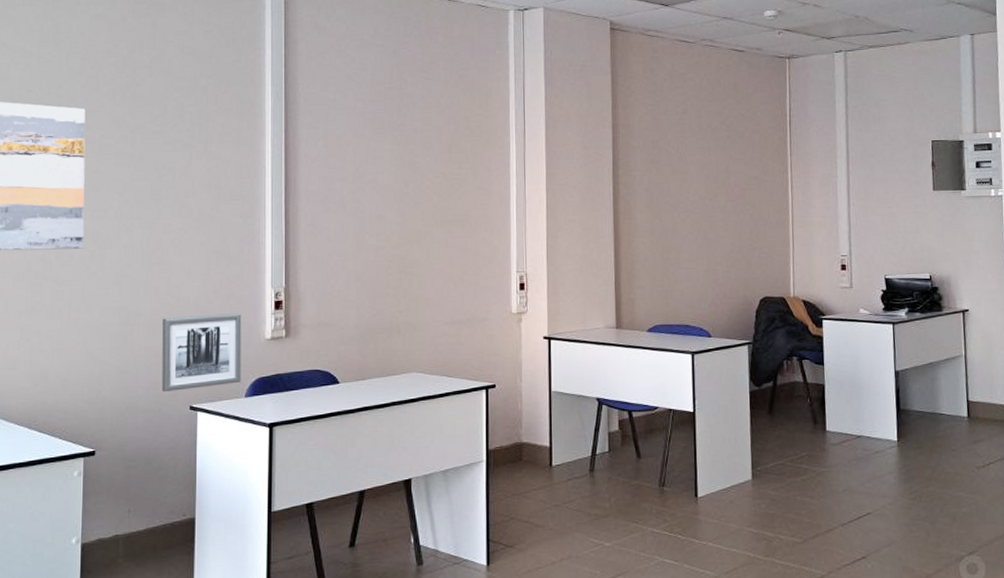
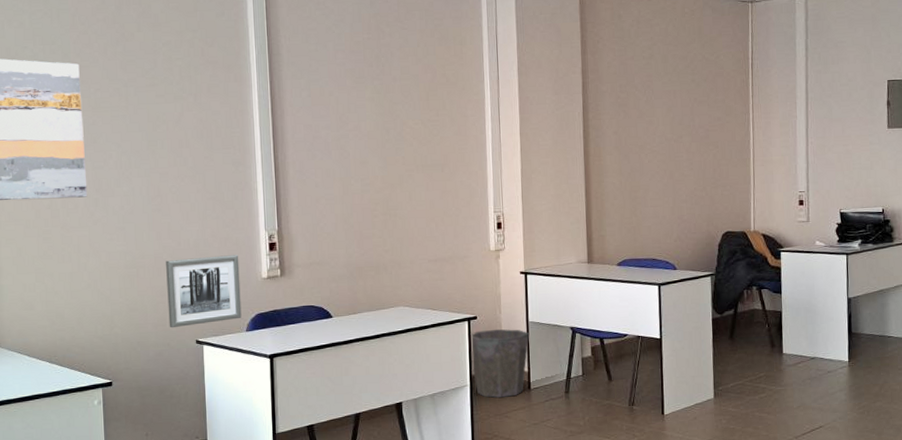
waste bin: none [488,398,552,475] -> present [470,329,530,398]

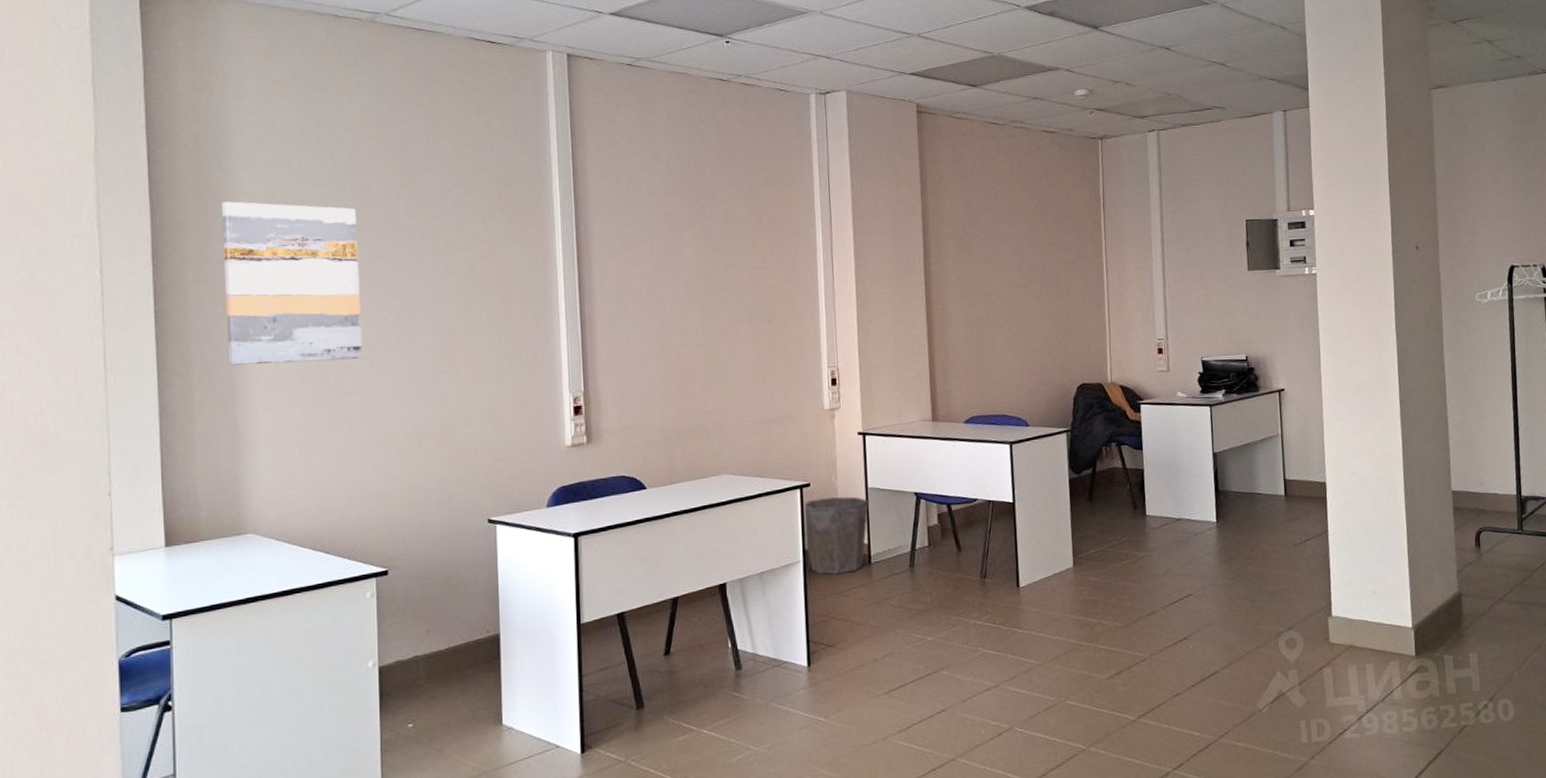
wall art: present [166,255,242,328] -> none [454,420,542,506]

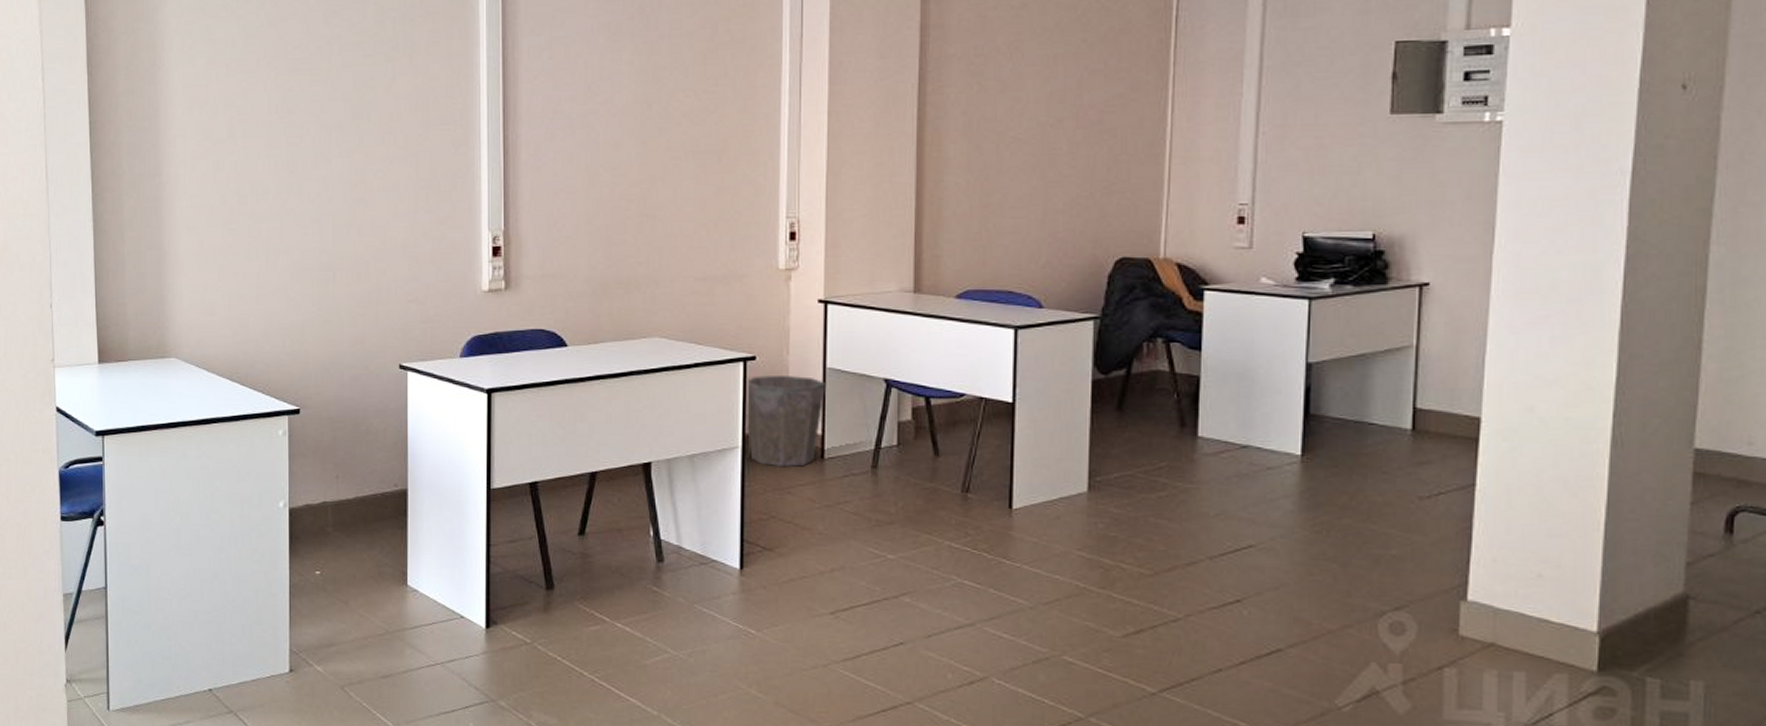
wall art: present [222,201,363,365] -> none [150,6,280,182]

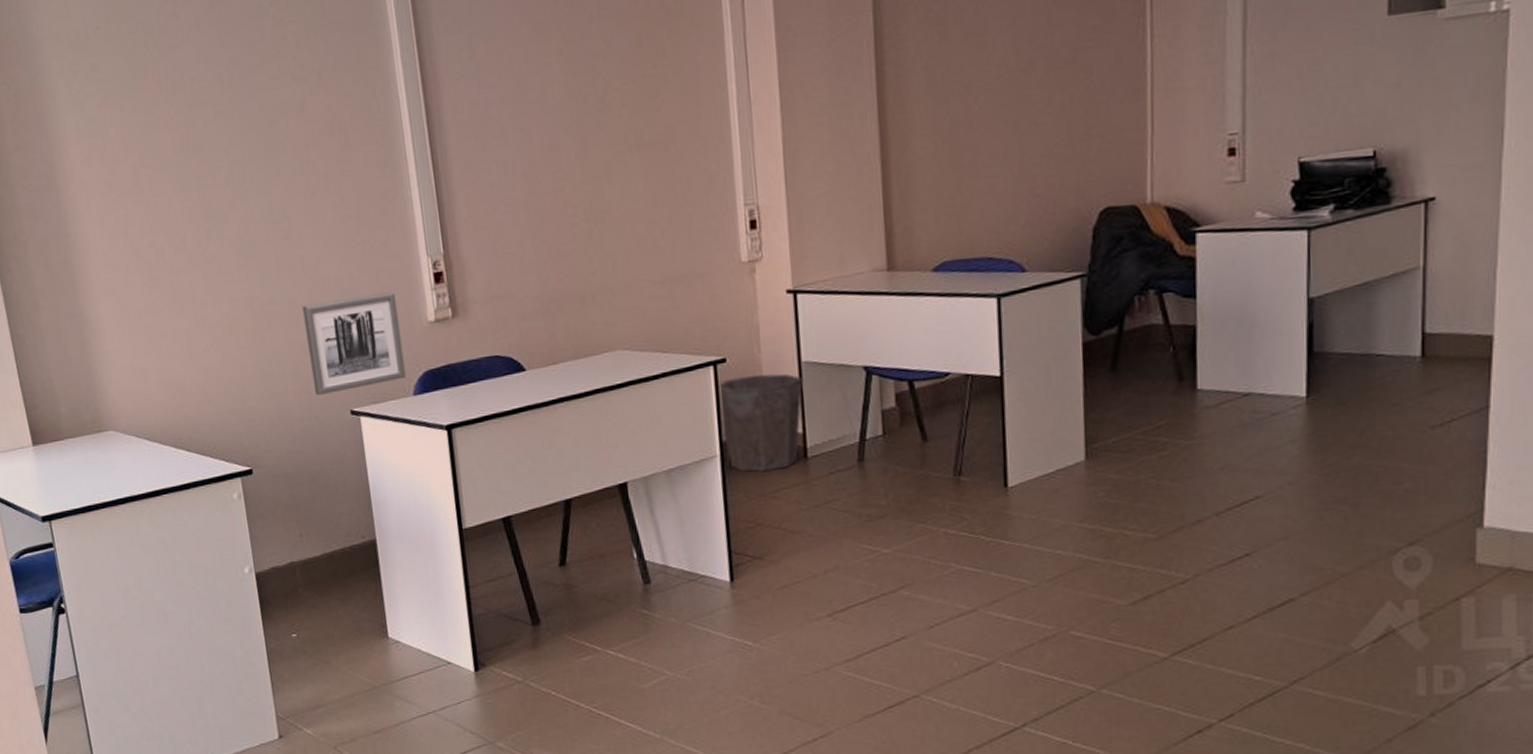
wall art: none [367,260,455,348] -> present [302,292,406,396]

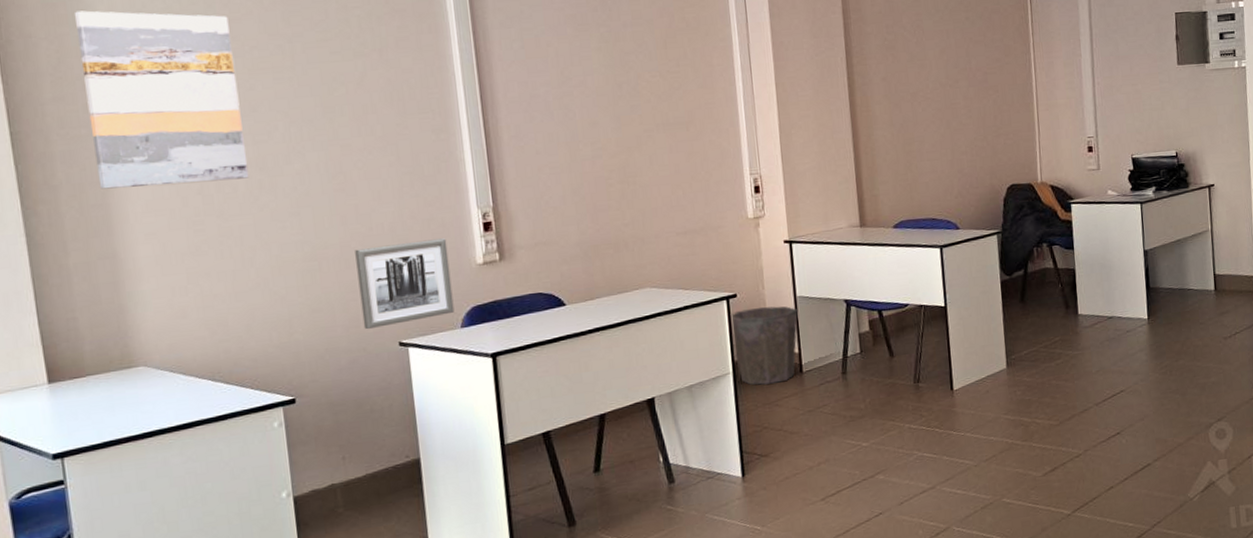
wall art: none [27,43,197,244] -> present [75,10,250,189]

